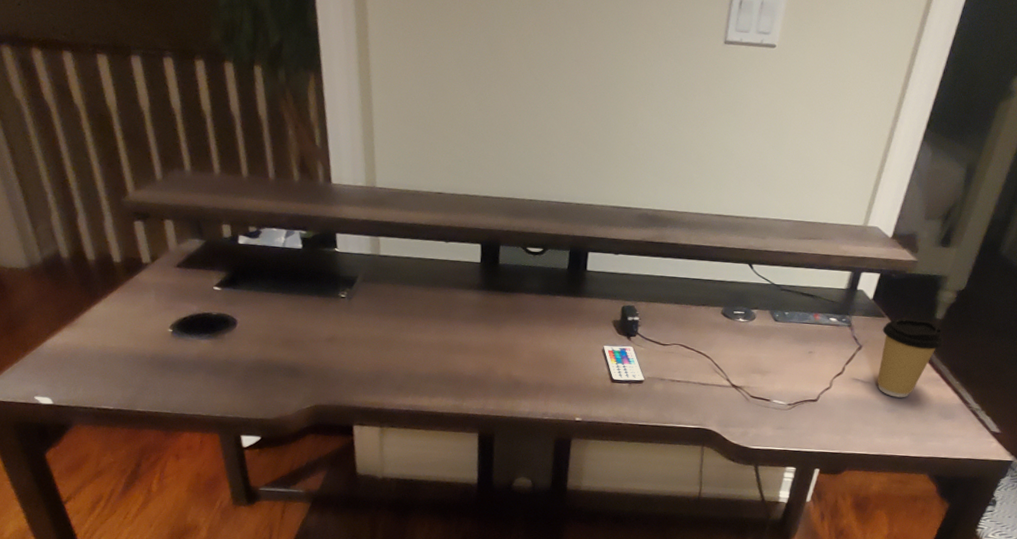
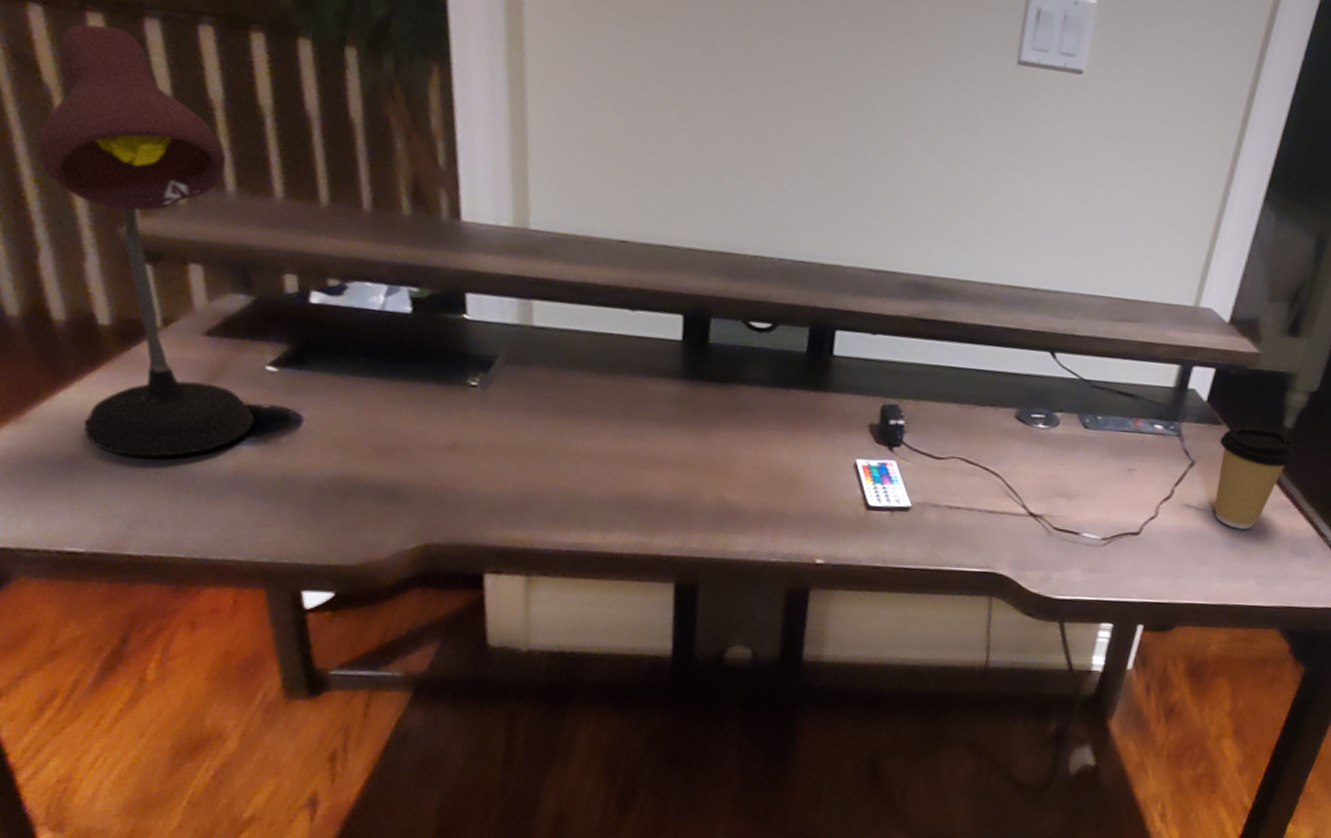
desk lamp: none [73,62,208,348] -> present [37,23,255,457]

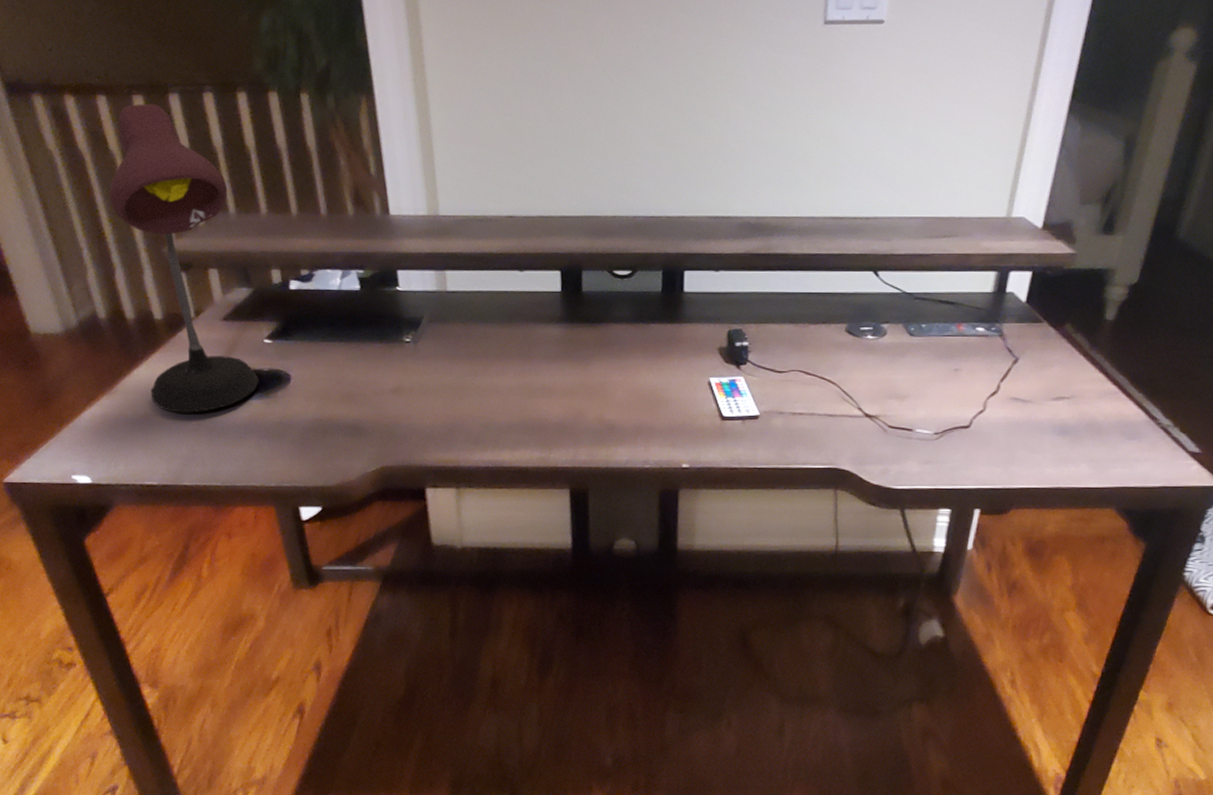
coffee cup: present [1214,425,1294,530] -> none [1041,321,1118,417]

